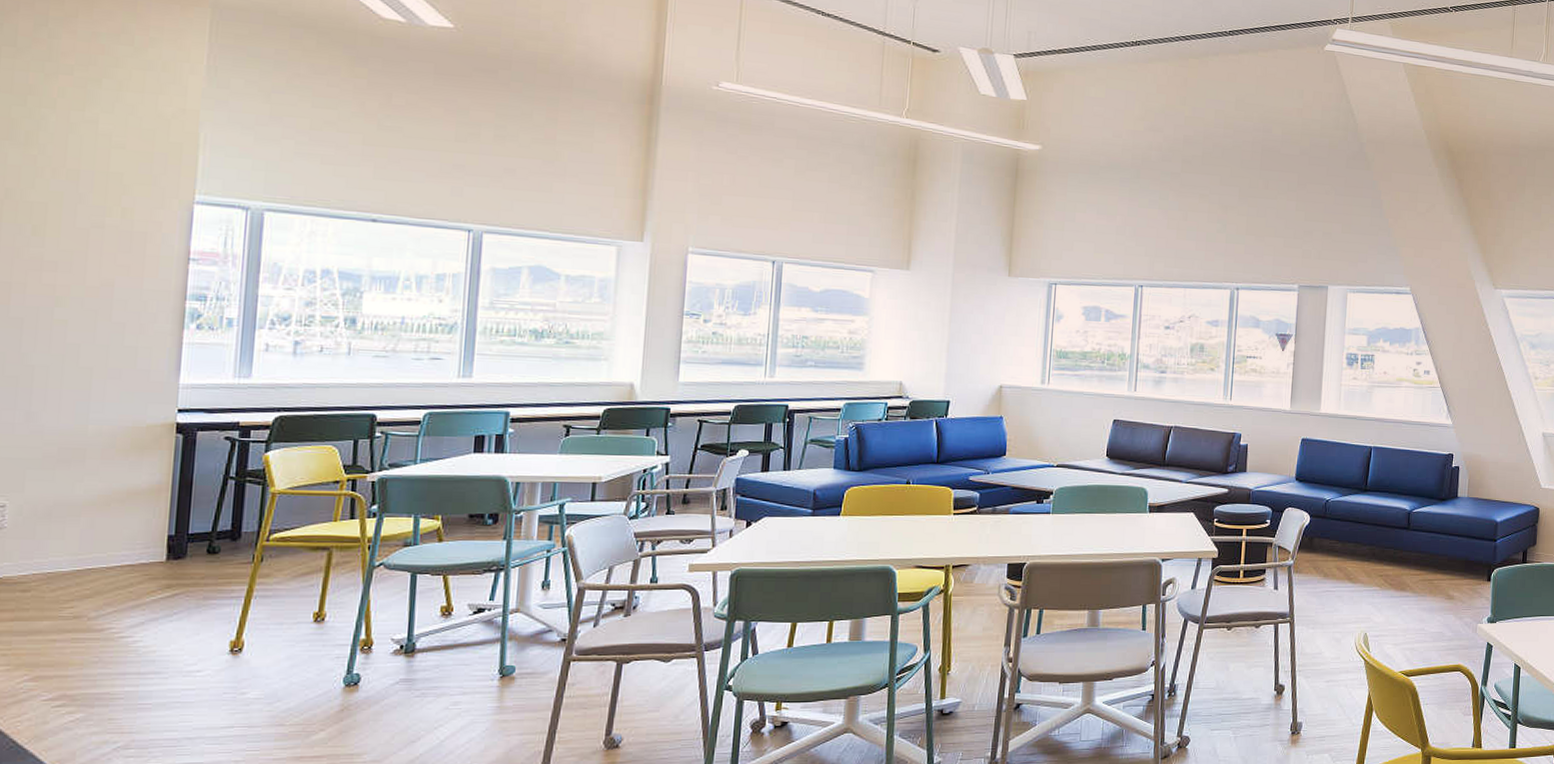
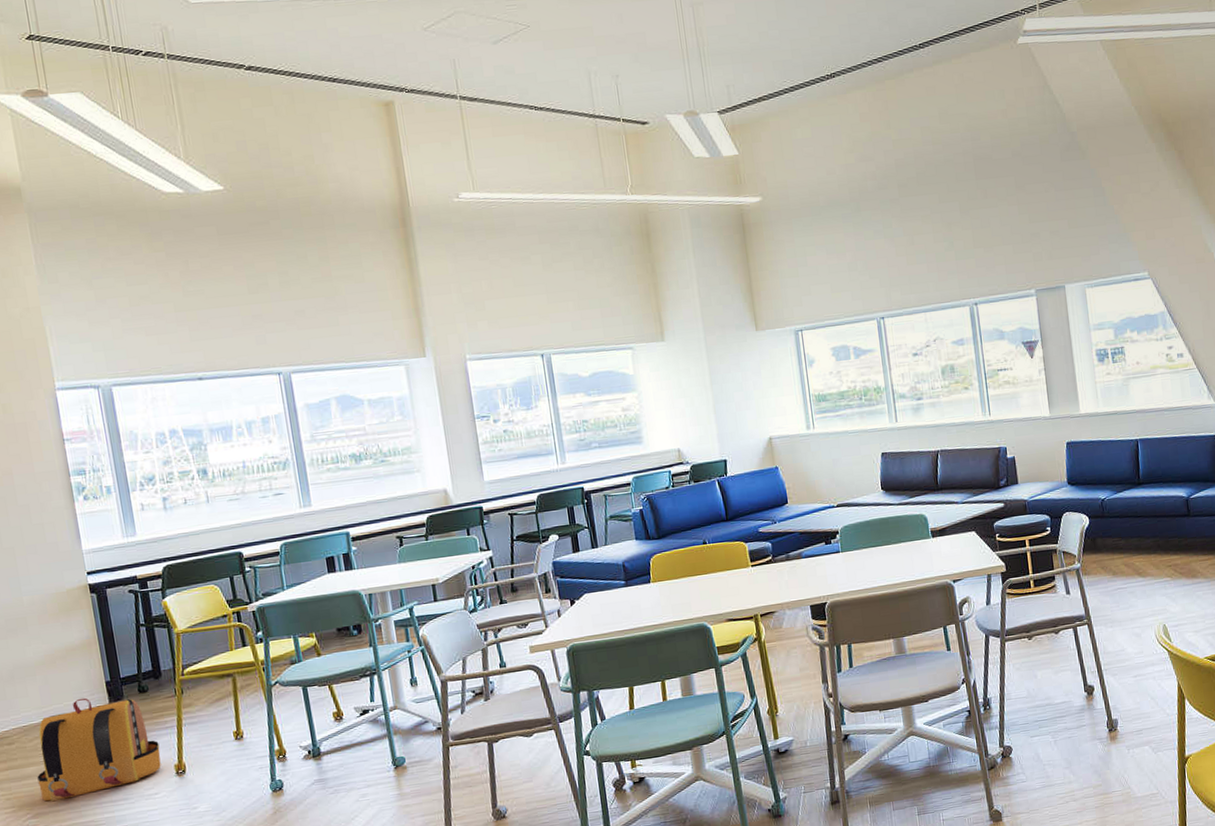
backpack: none [48,550,217,665] -> present [37,697,162,802]

